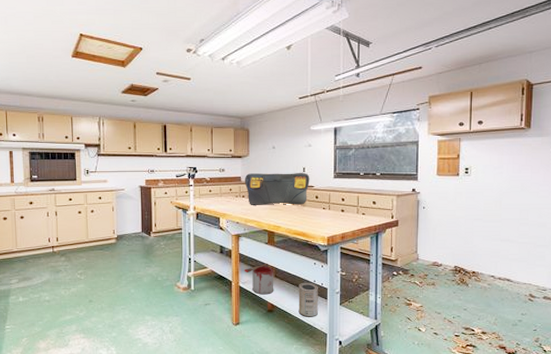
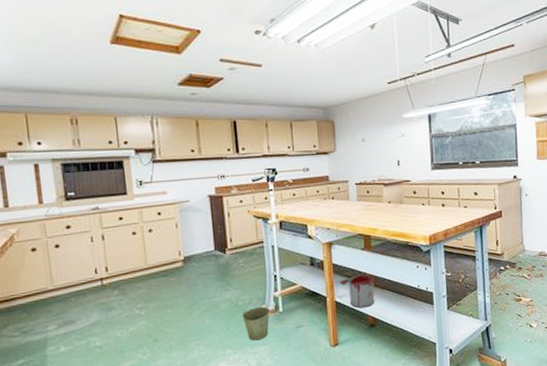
bucket: none [160,276,184,312] -> present [242,298,271,341]
toolbox: present [244,173,310,205] -> none [332,166,406,207]
paint can: present [298,282,318,317] -> none [401,288,425,328]

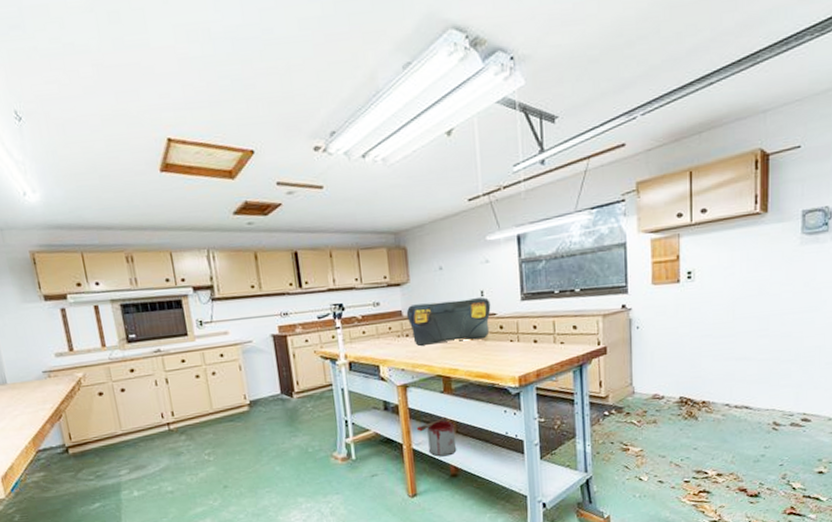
bucket: present [242,298,271,341] -> none [313,444,343,490]
toolbox: none [332,166,406,207] -> present [406,297,491,346]

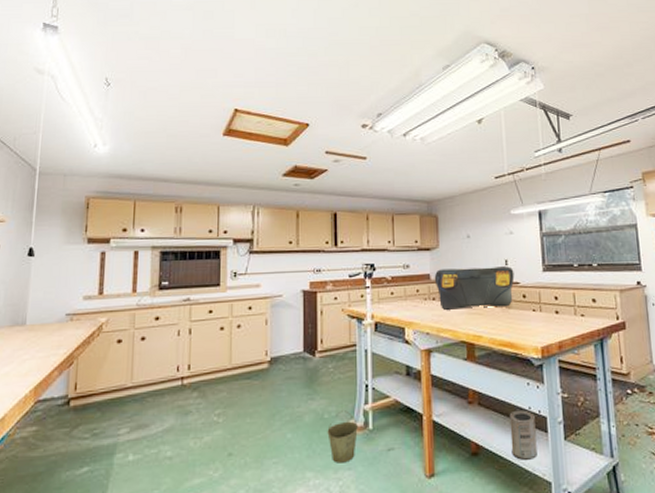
bucket: none [313,444,343,490] -> present [327,410,359,463]
paint can: present [417,416,457,457] -> none [439,386,479,431]
paint can: none [487,435,514,479] -> present [509,410,537,460]

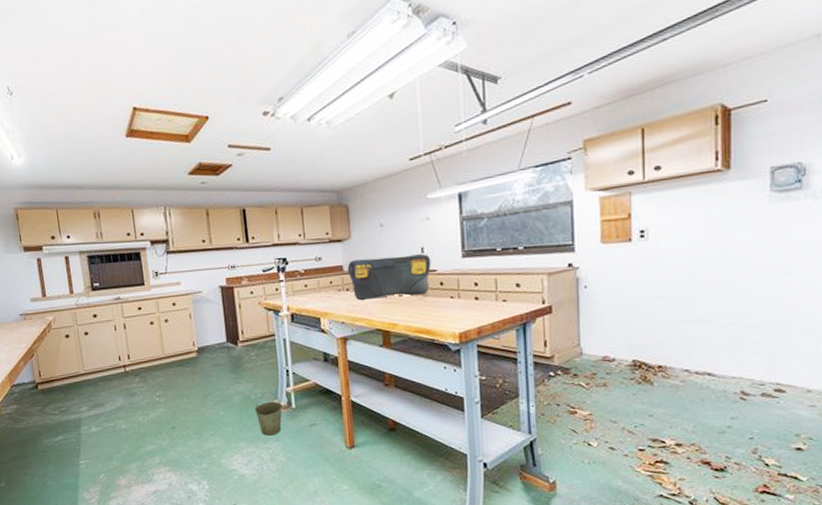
paint can: present [509,410,537,460] -> none [426,391,454,435]

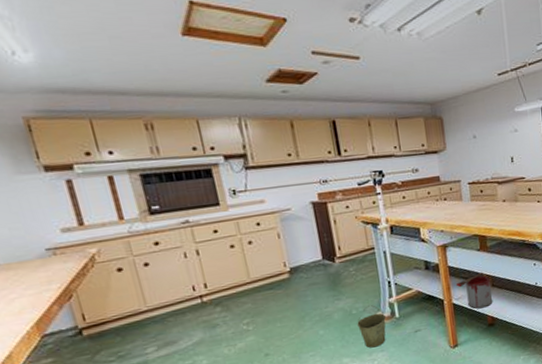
toolbox: present [347,254,431,300] -> none [444,163,520,208]
paint can: none [356,370,395,410] -> present [457,272,493,309]

